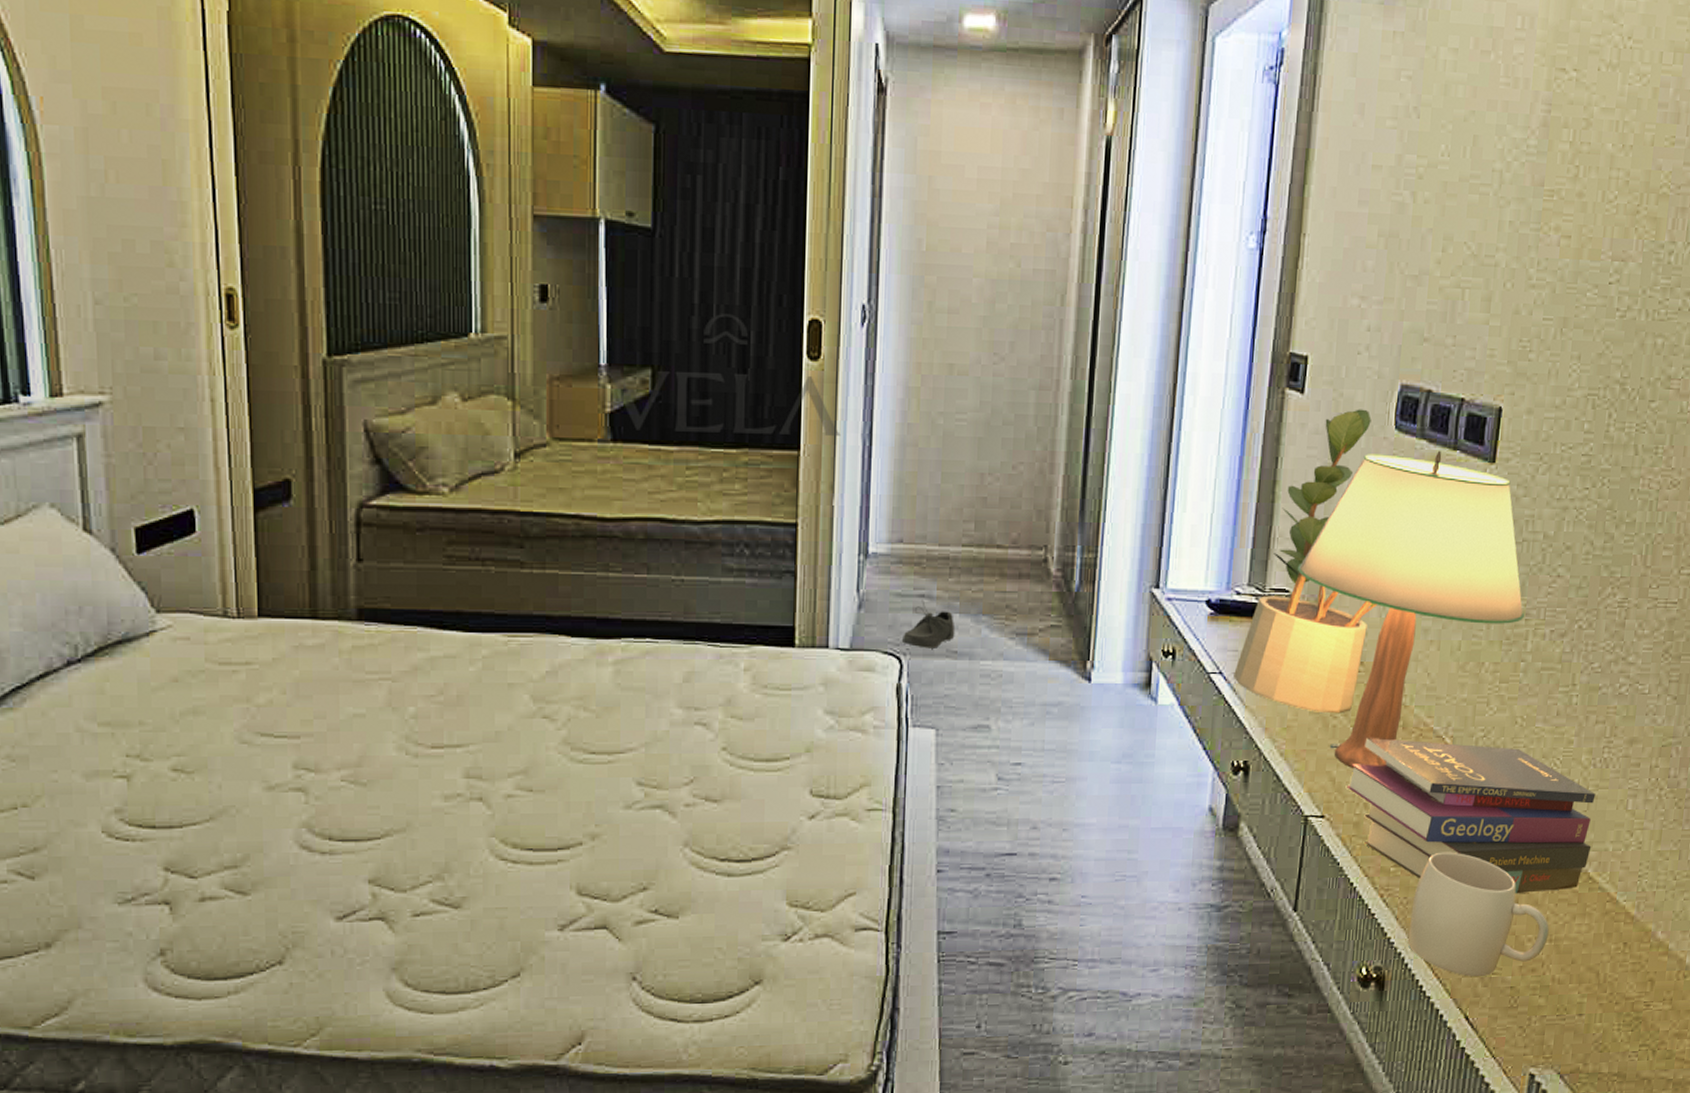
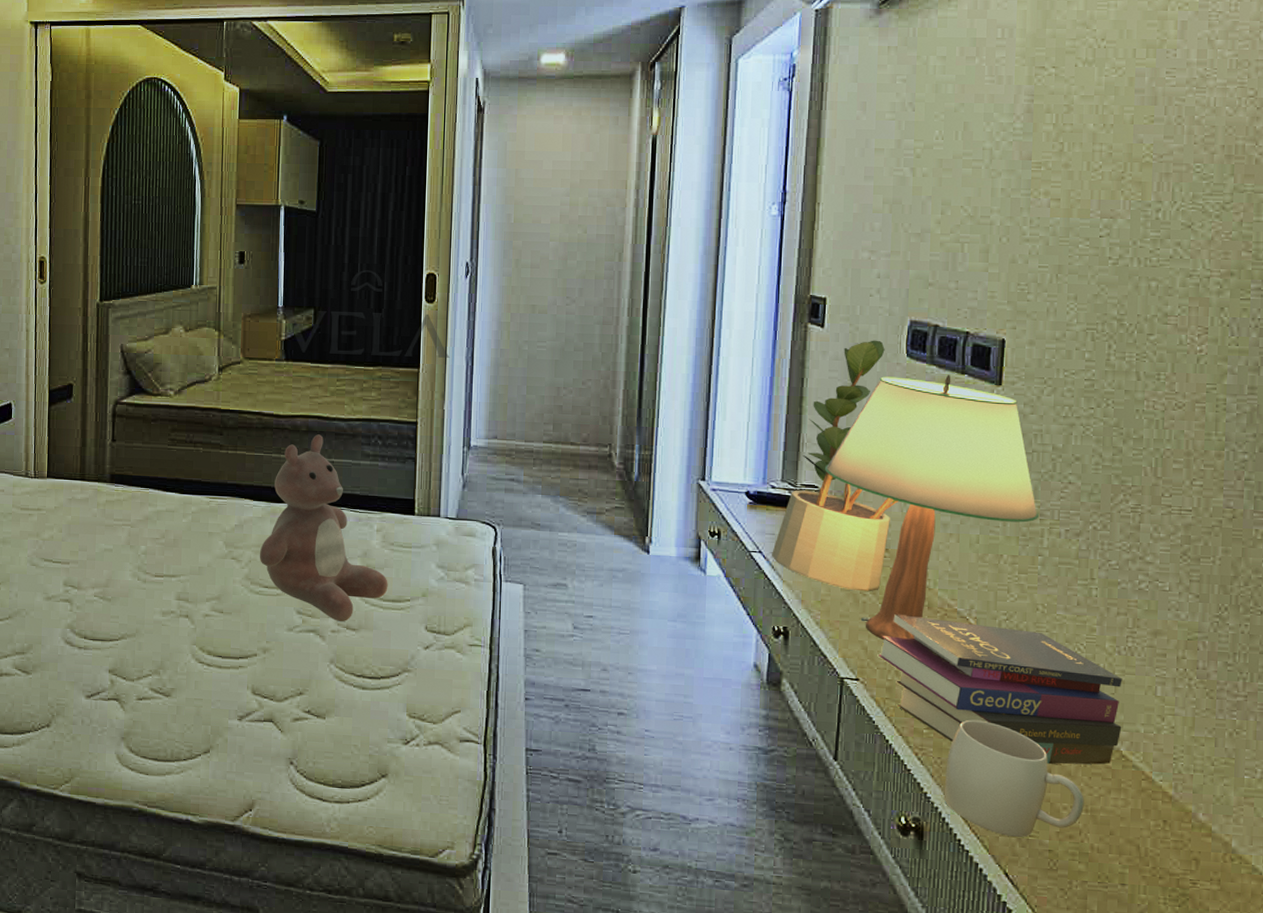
stuffed animal: none [582,543,760,793] -> present [259,434,388,622]
shoe: present [901,599,956,649] -> none [496,482,539,521]

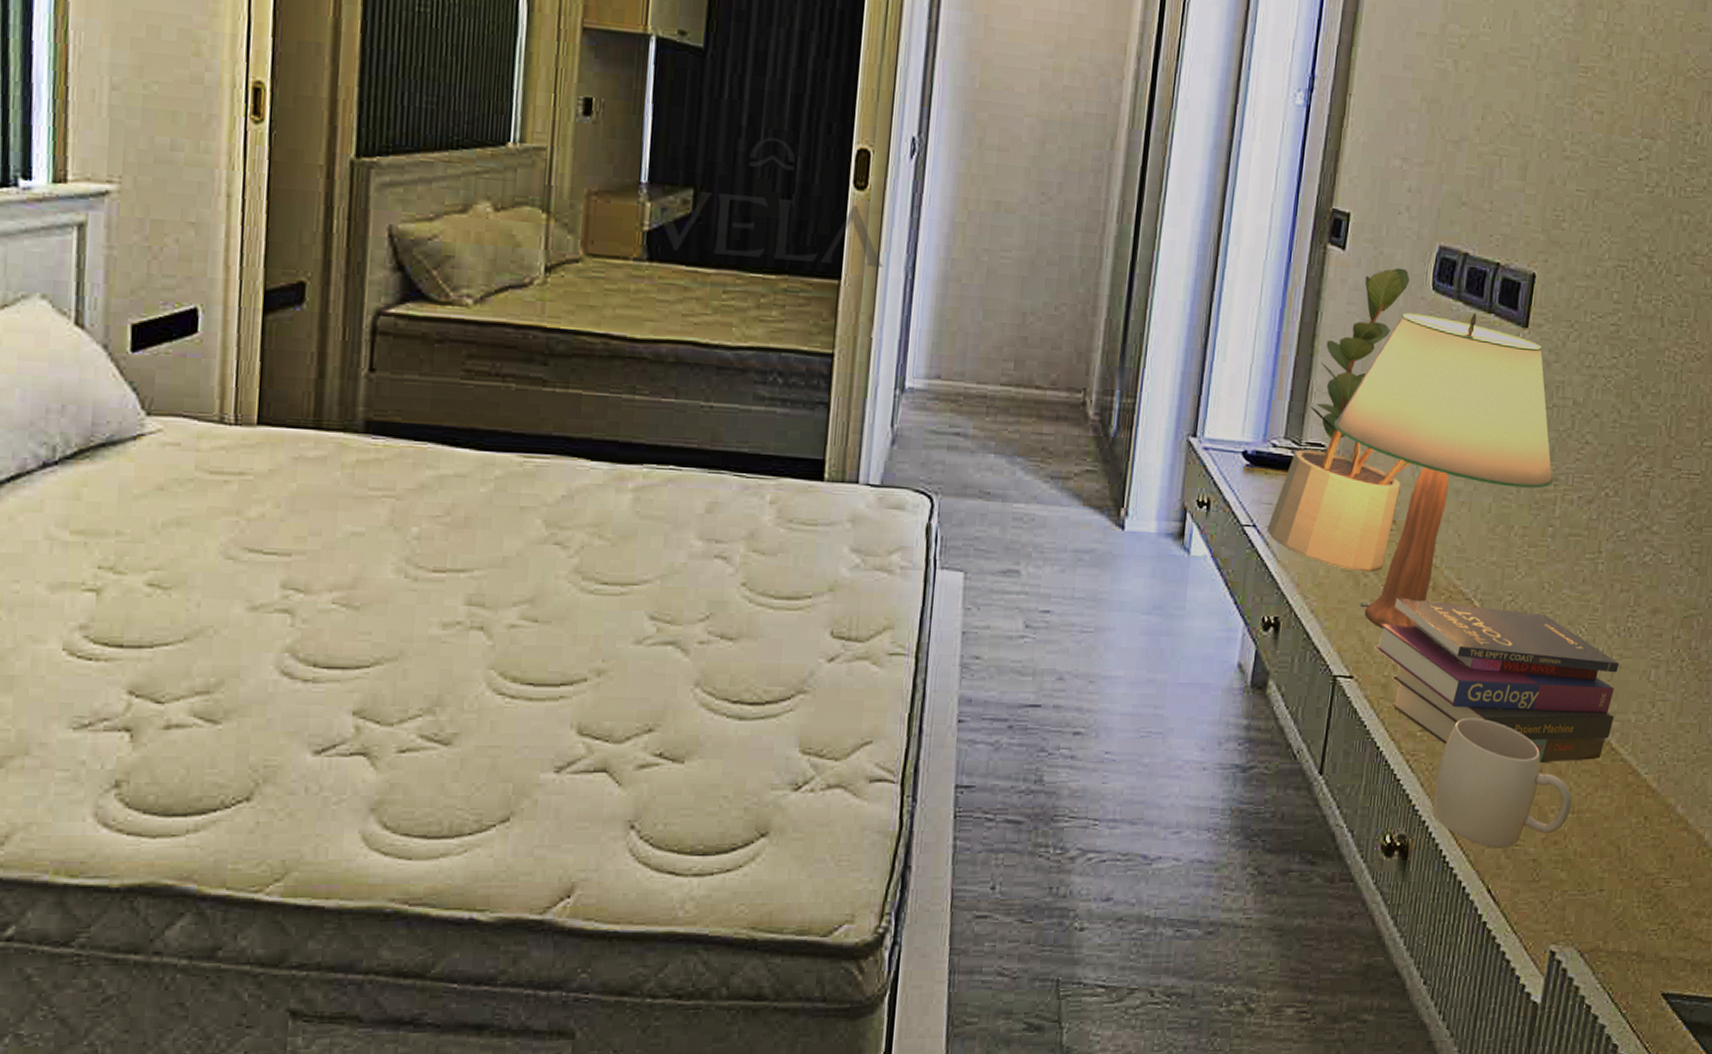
stuffed animal: present [259,434,388,622] -> none [596,367,783,630]

